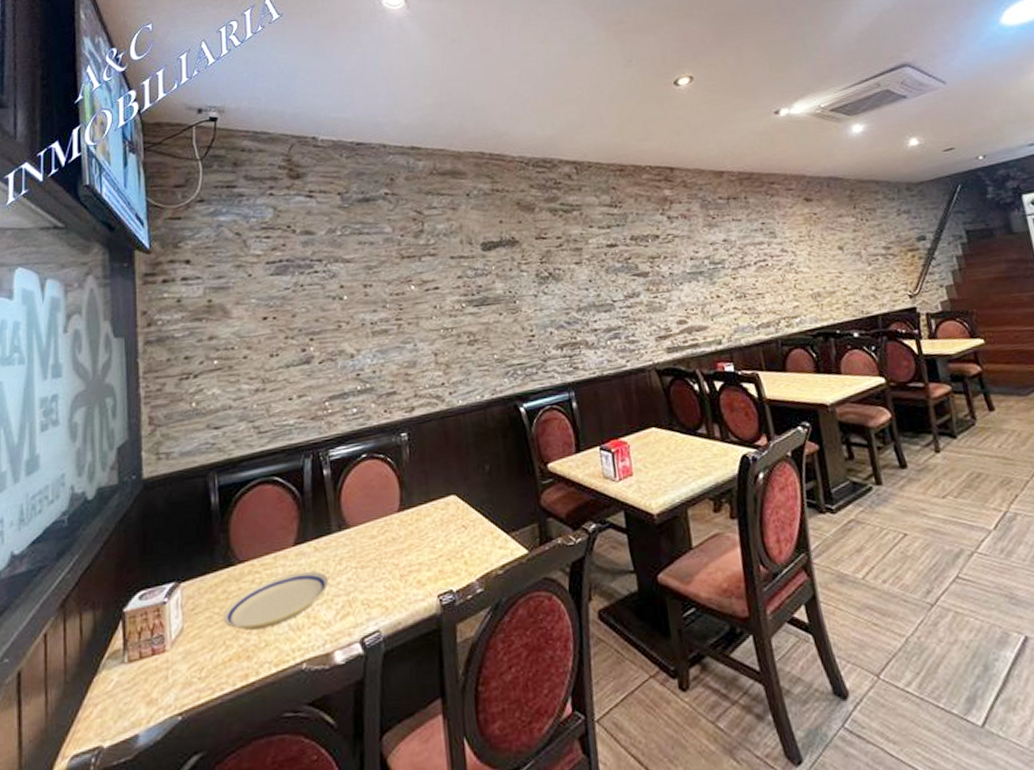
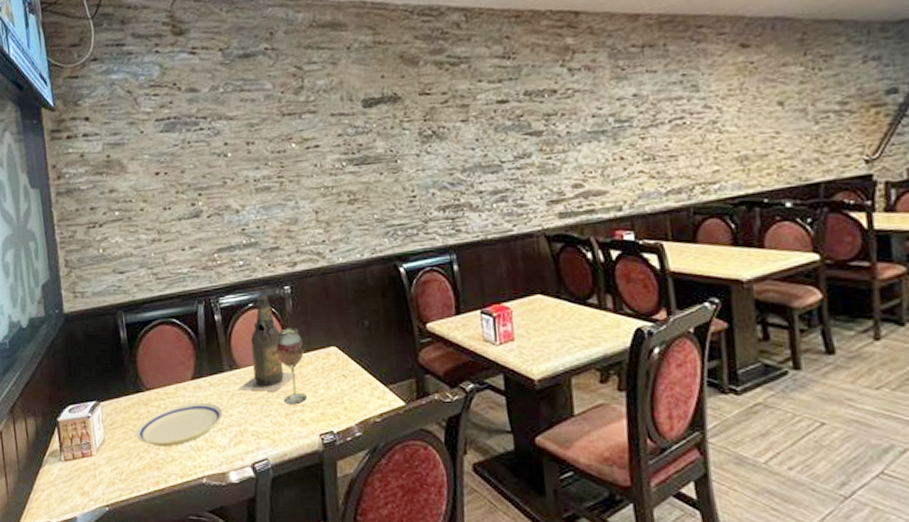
beer bottle: none [347,442,414,553] -> present [238,294,297,393]
wineglass: none [391,477,424,565] -> present [276,328,306,405]

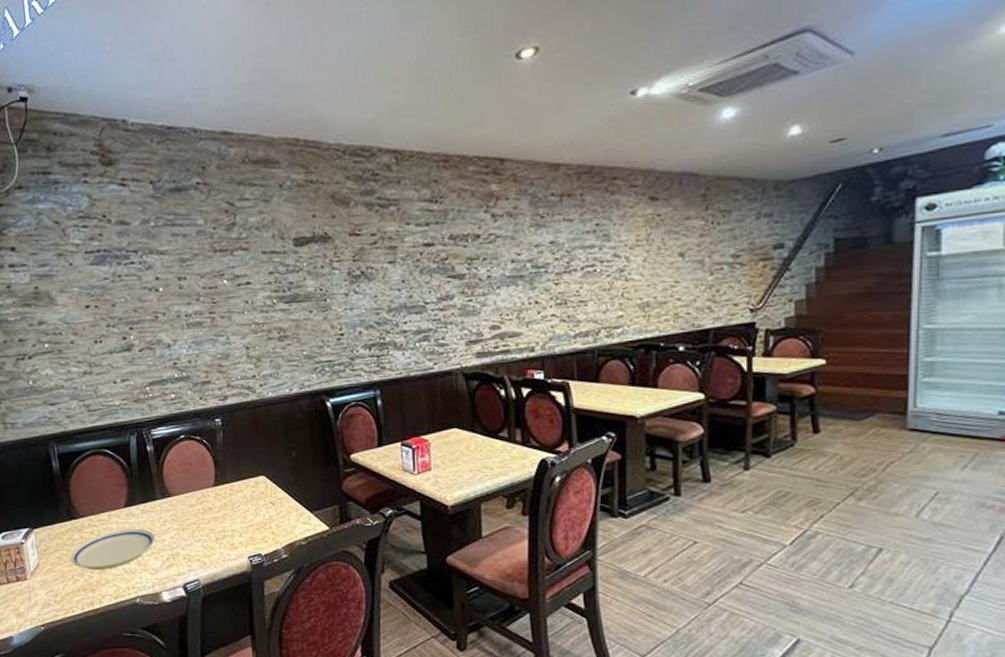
beer bottle: present [238,294,297,393] -> none [170,426,227,519]
wineglass: present [276,328,306,405] -> none [207,458,236,530]

